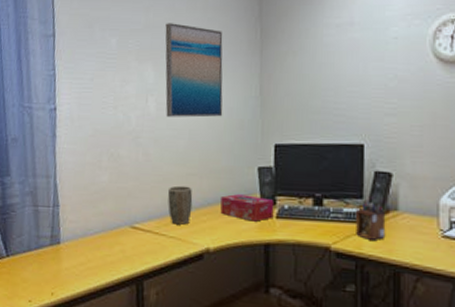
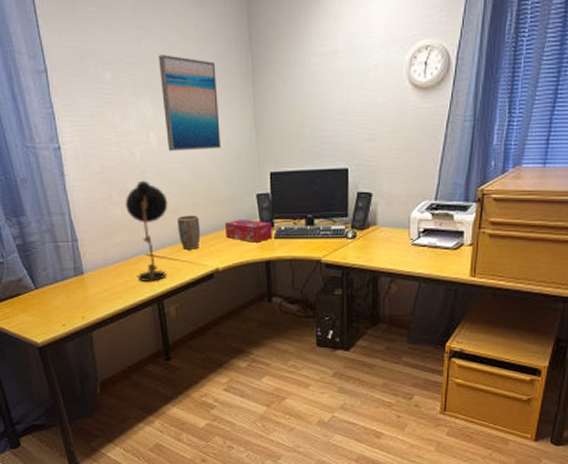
desk lamp: none [114,146,160,259] -> present [125,180,168,283]
desk organizer: present [355,199,386,240] -> none [341,217,367,251]

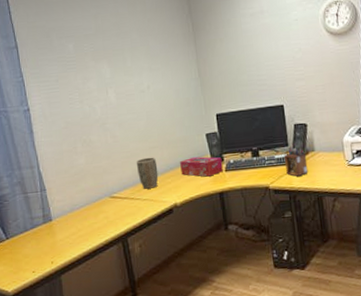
desk lamp: present [125,180,168,283] -> none [88,131,129,223]
wall art: present [158,55,221,151] -> none [113,26,172,104]
desk organizer: none [341,217,367,251] -> present [284,146,308,176]

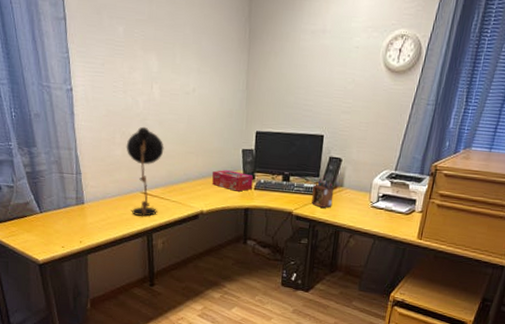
desk lamp: none [88,131,129,223] -> present [126,126,164,217]
plant pot: present [137,157,159,189] -> none [171,161,191,192]

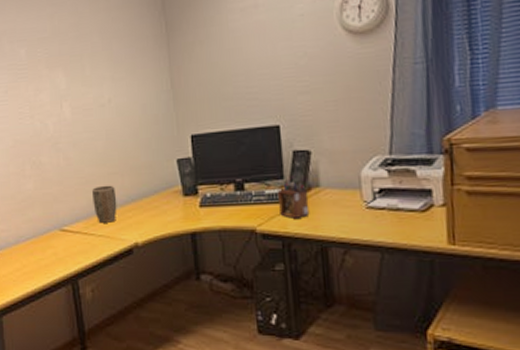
desk lamp: present [126,126,164,217] -> none [38,151,82,261]
plant pot: none [171,161,191,192] -> present [92,185,117,223]
tissue box: present [212,170,253,192] -> none [144,187,197,213]

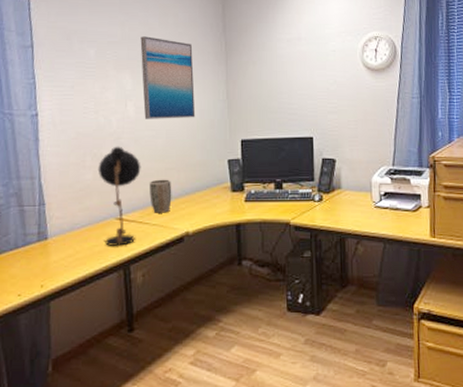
desk lamp: none [38,151,82,261] -> present [98,146,141,247]
wall art: none [71,27,137,120] -> present [140,36,196,119]
desk organizer: present [277,179,310,218] -> none [308,182,333,214]

